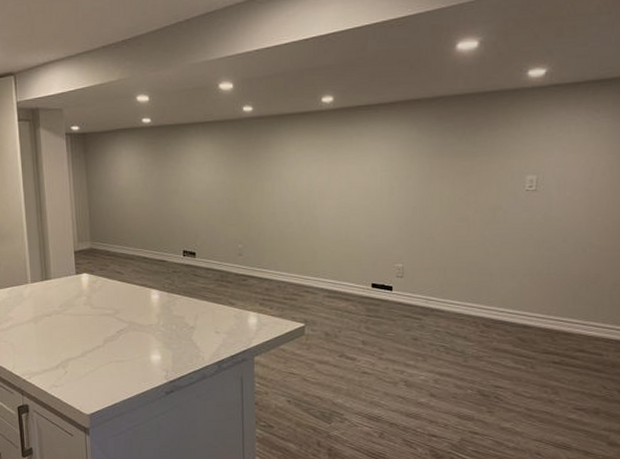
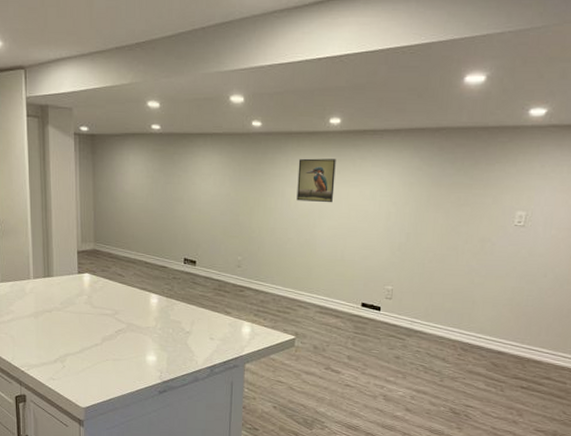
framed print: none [293,137,333,183] -> present [296,158,336,203]

